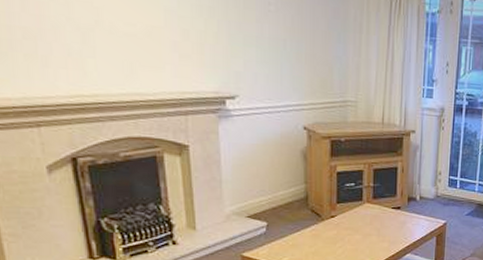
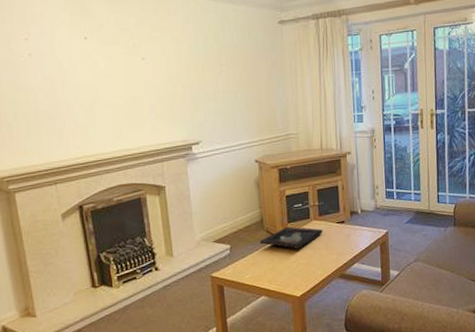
decorative tray: none [302,207,377,233] -> present [259,226,324,249]

